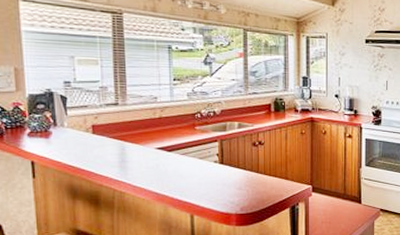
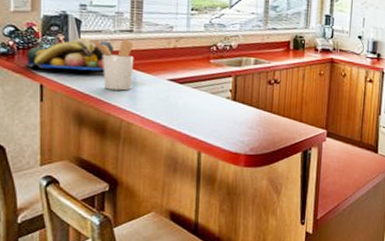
fruit bowl: none [14,113,105,146] -> present [25,37,117,72]
utensil holder: none [76,113,122,162] -> present [89,39,134,91]

